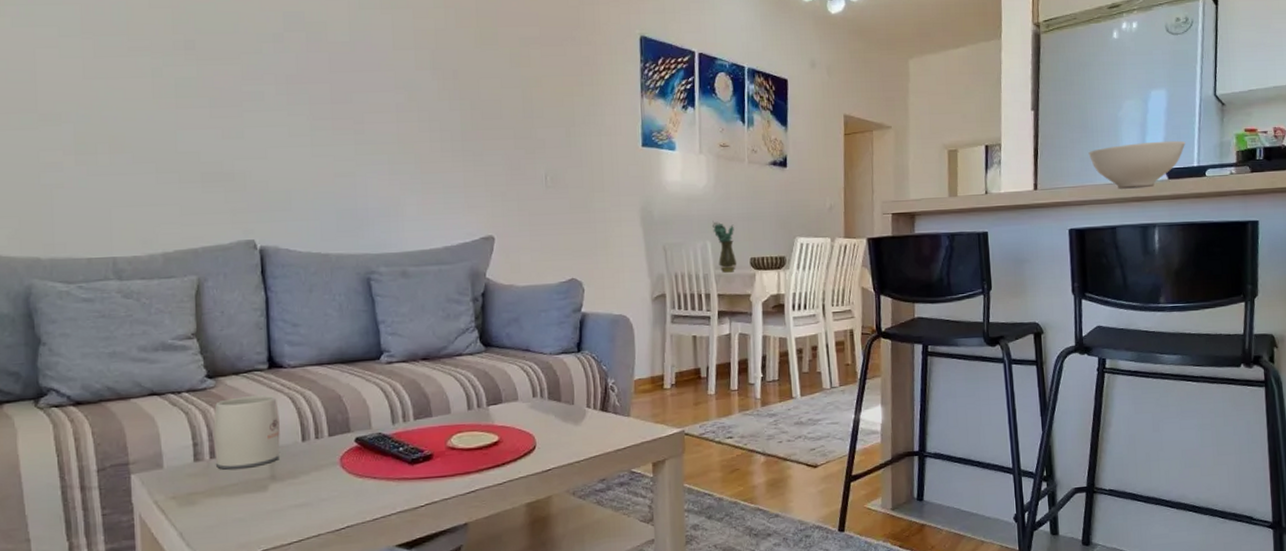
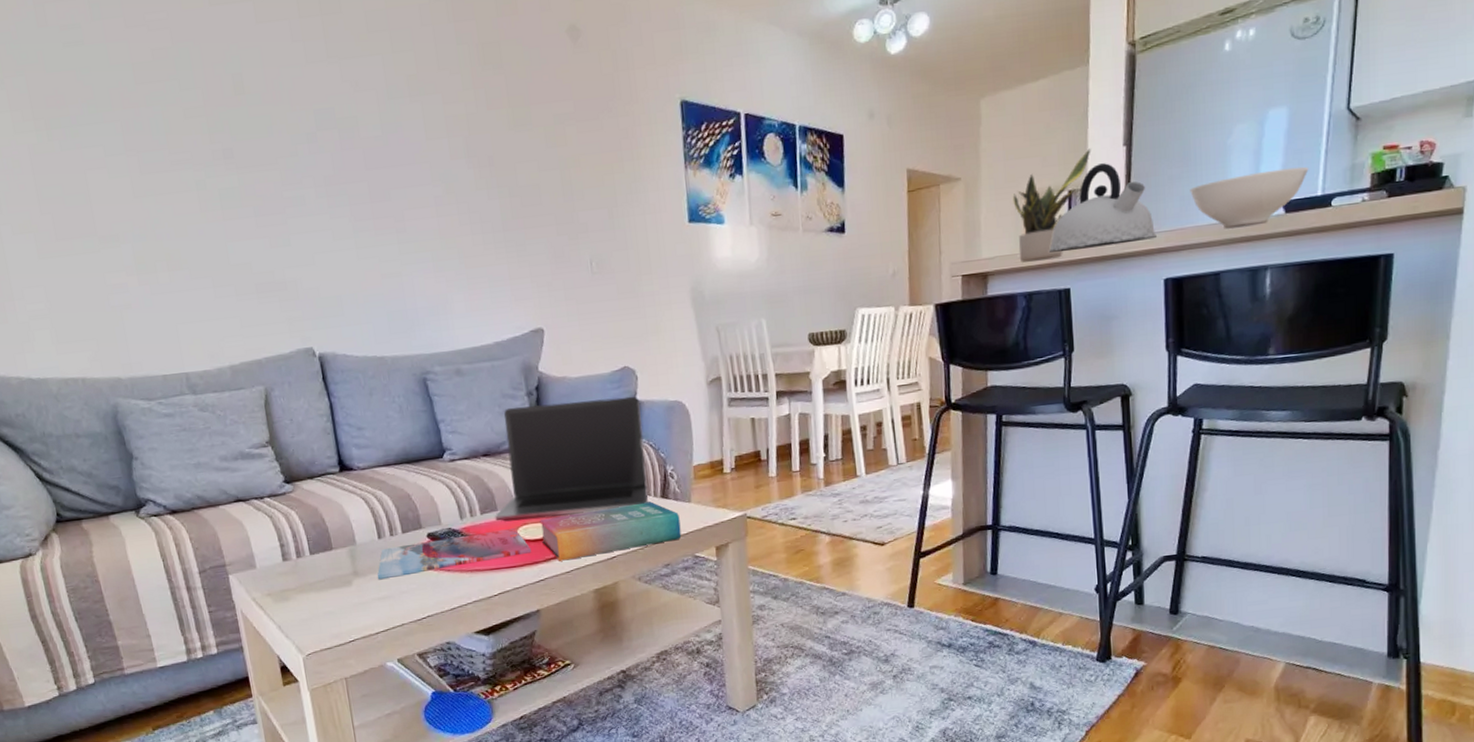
mug: present [213,395,280,471] -> none [295,497,360,569]
magazine: none [296,435,464,485] -> present [377,527,532,579]
laptop computer: none [429,308,588,429] -> present [495,396,649,522]
book: none [475,414,619,472] -> present [539,501,682,561]
vase: present [712,220,737,274] -> none [767,296,795,352]
potted plant: none [937,110,1004,206] -> present [1012,148,1091,263]
kettle: none [968,124,1061,199] -> present [1048,163,1157,253]

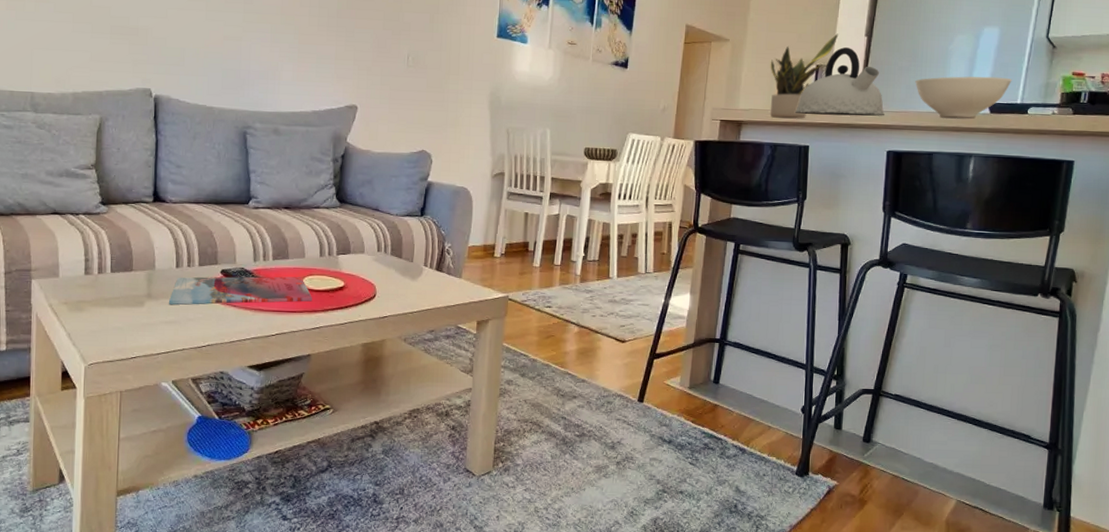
laptop computer: present [495,396,649,522] -> none [285,169,430,274]
book: present [539,501,682,561] -> none [322,271,449,313]

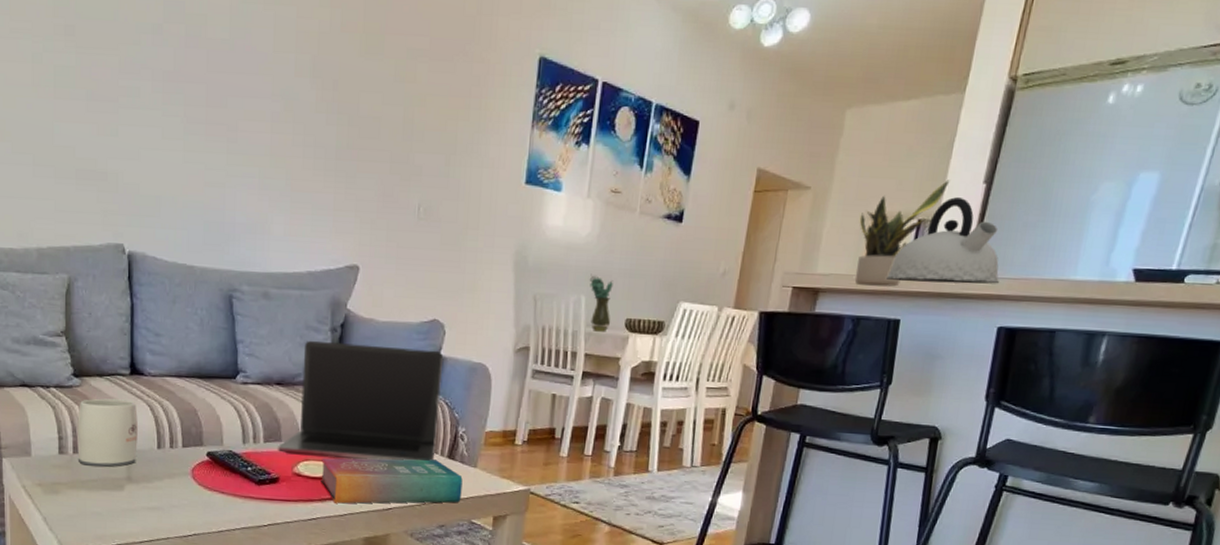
mug: none [102,223,159,286] -> present [77,398,138,468]
magazine: present [168,276,313,305] -> none [150,459,309,491]
laptop computer: none [285,169,430,274] -> present [278,340,443,461]
book: none [322,271,449,313] -> present [319,457,463,504]
vase: none [553,110,573,160] -> present [590,273,613,333]
bowl: present [915,76,1012,119] -> none [1042,234,1169,289]

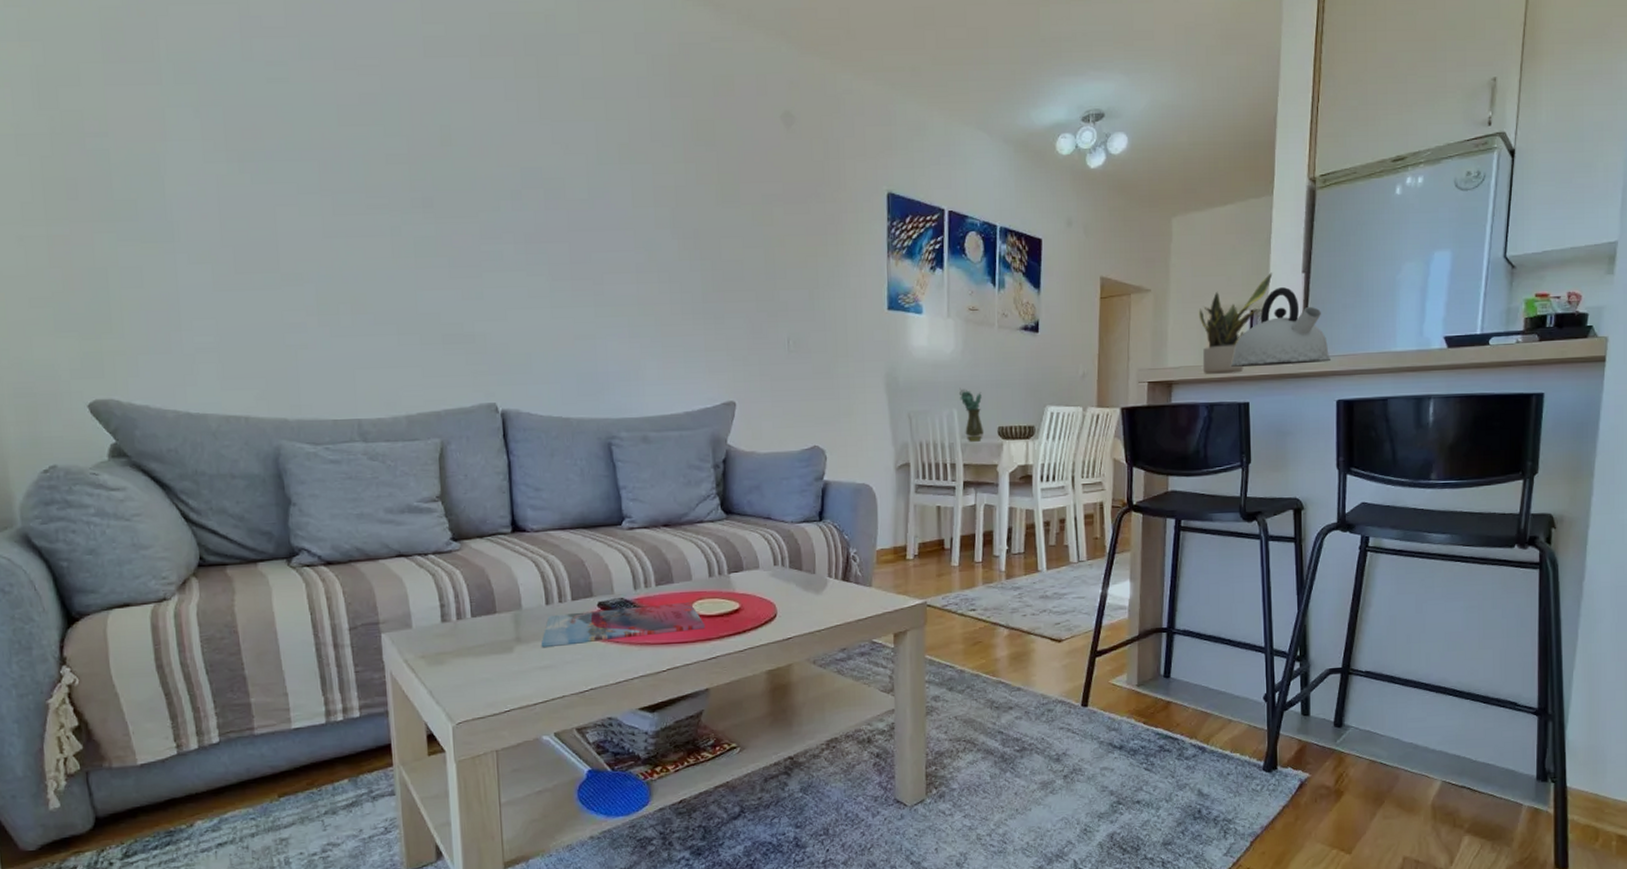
mug: present [77,398,138,468] -> none [459,558,525,632]
magazine: none [150,459,309,491] -> present [541,601,706,647]
laptop computer: present [278,340,443,461] -> none [670,476,830,596]
book: present [319,457,463,504] -> none [716,583,860,639]

